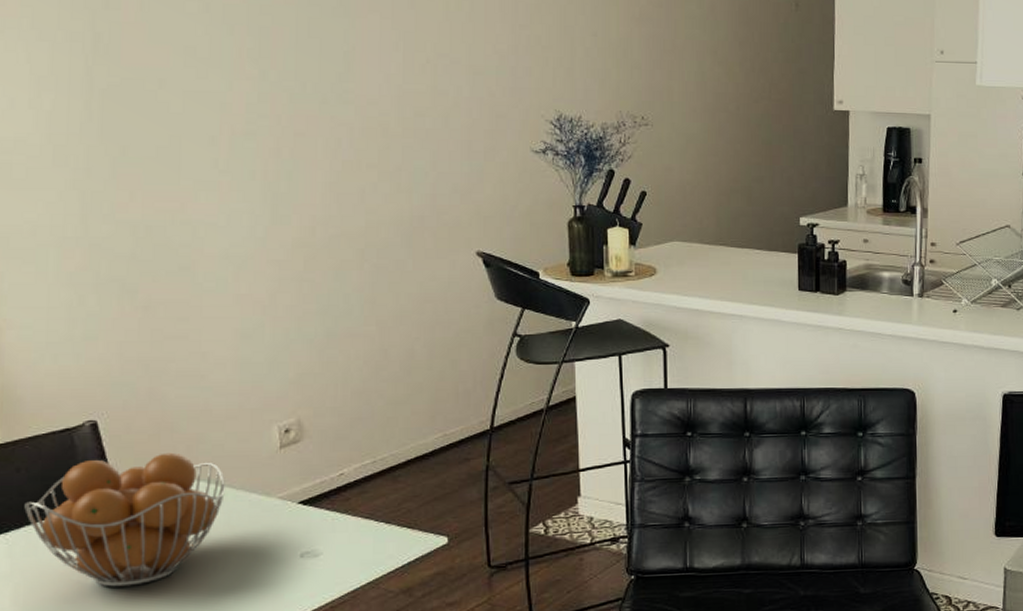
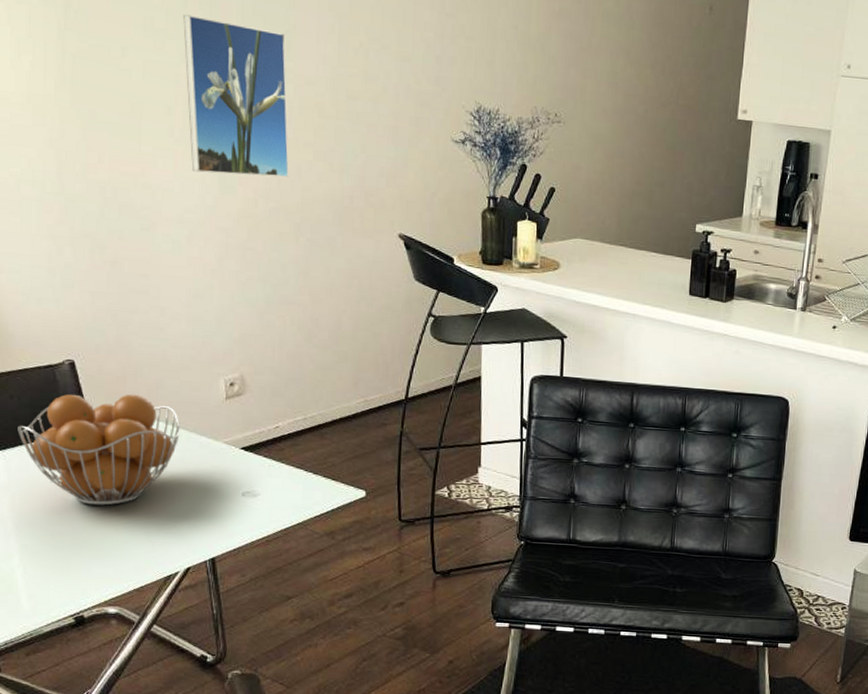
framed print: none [229,42,350,203] -> present [183,14,289,177]

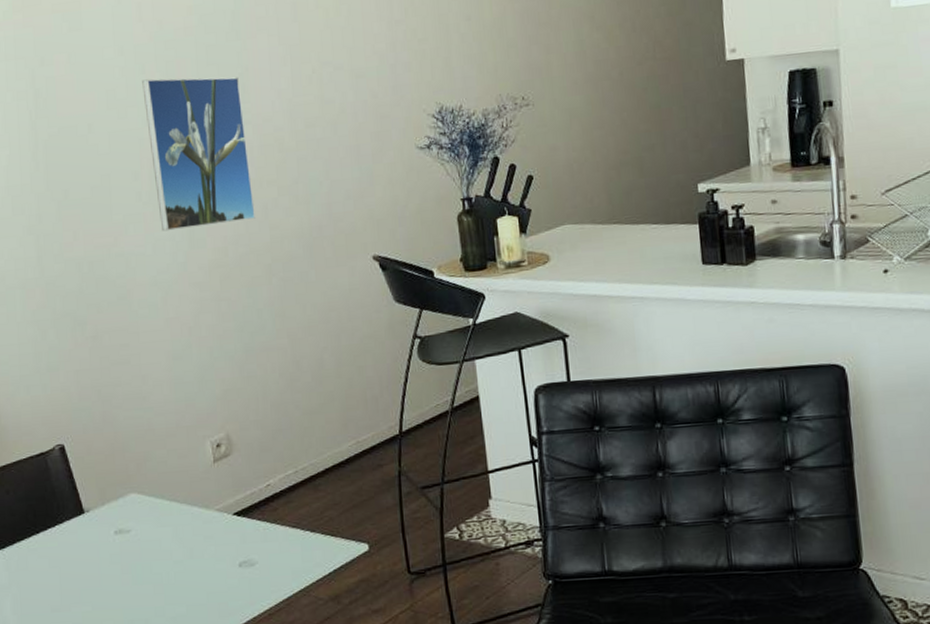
fruit basket: present [17,394,180,506] -> none [15,470,171,597]

